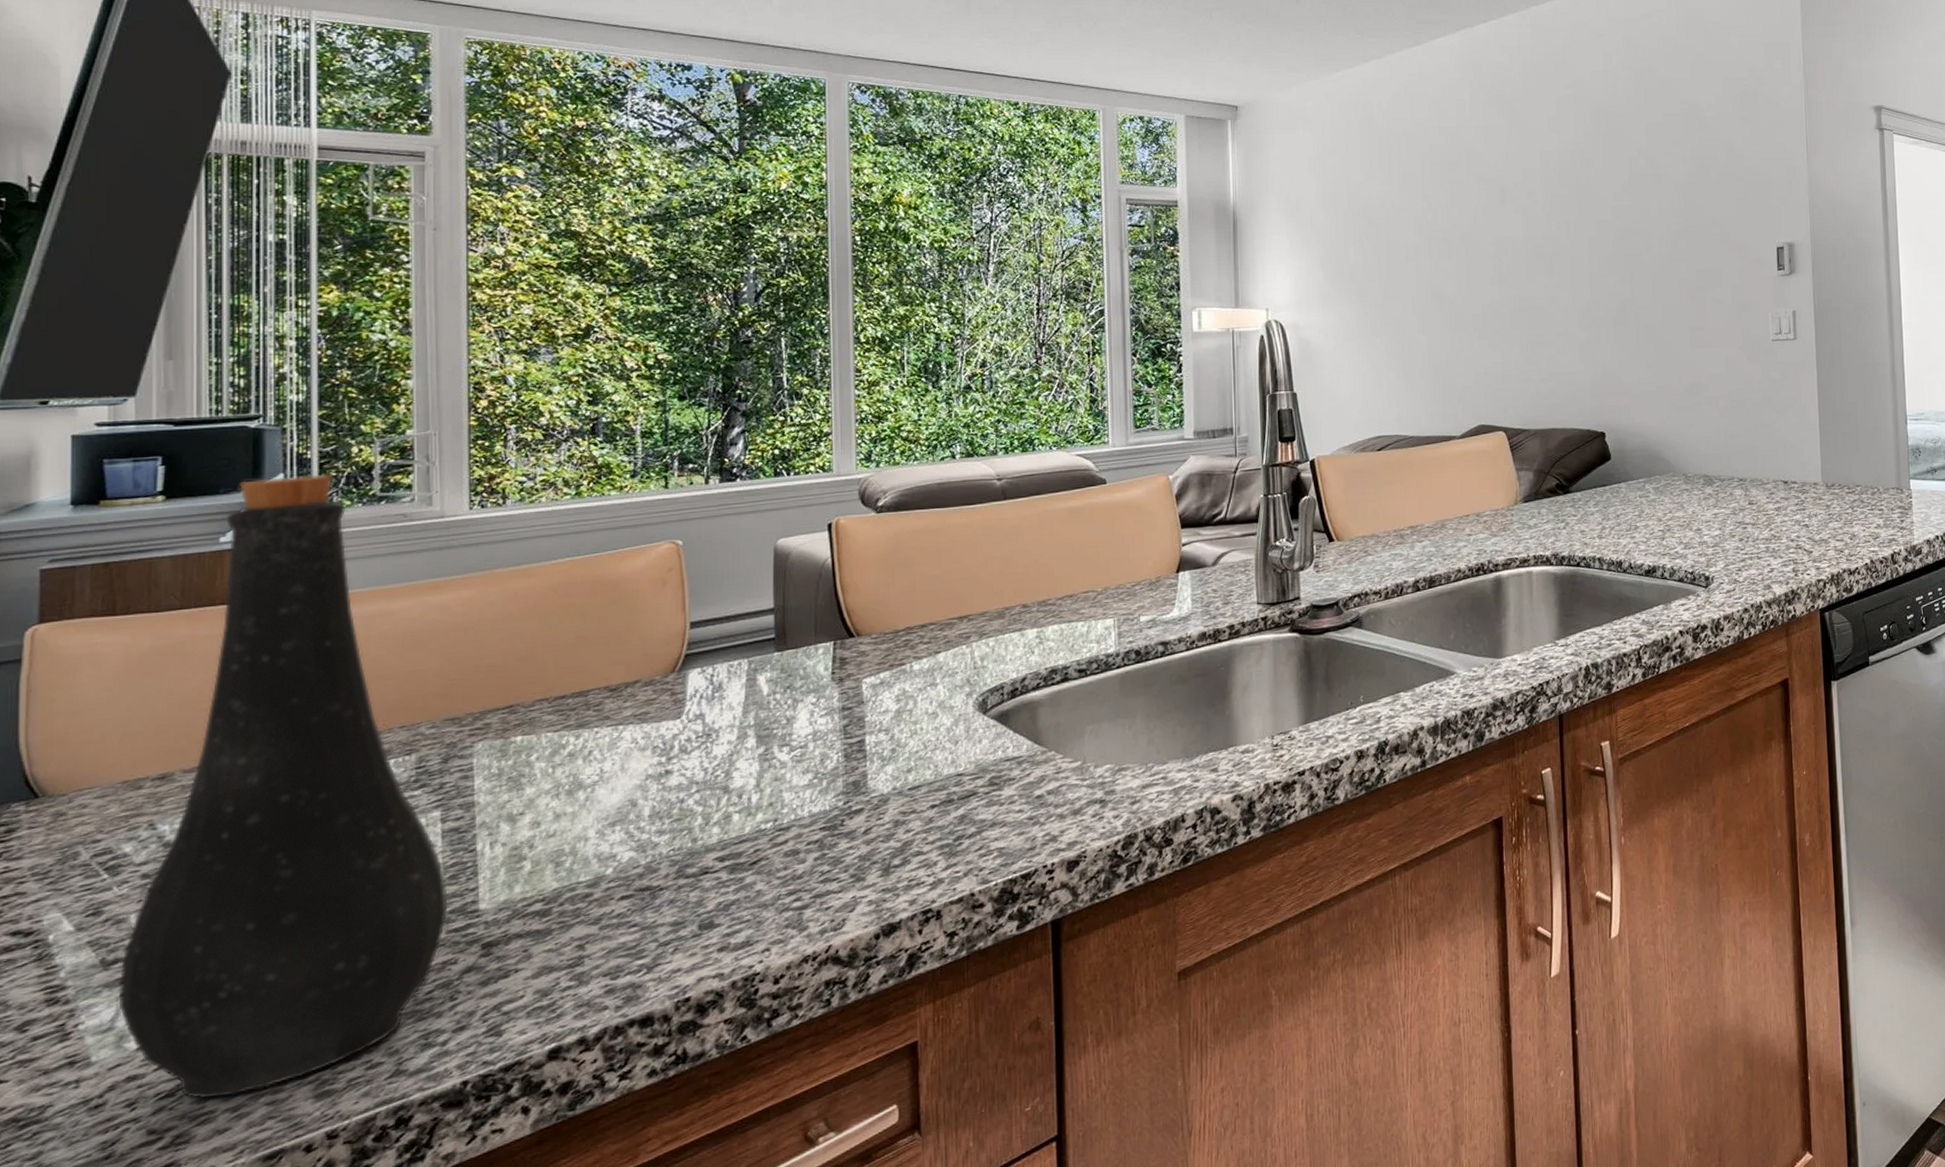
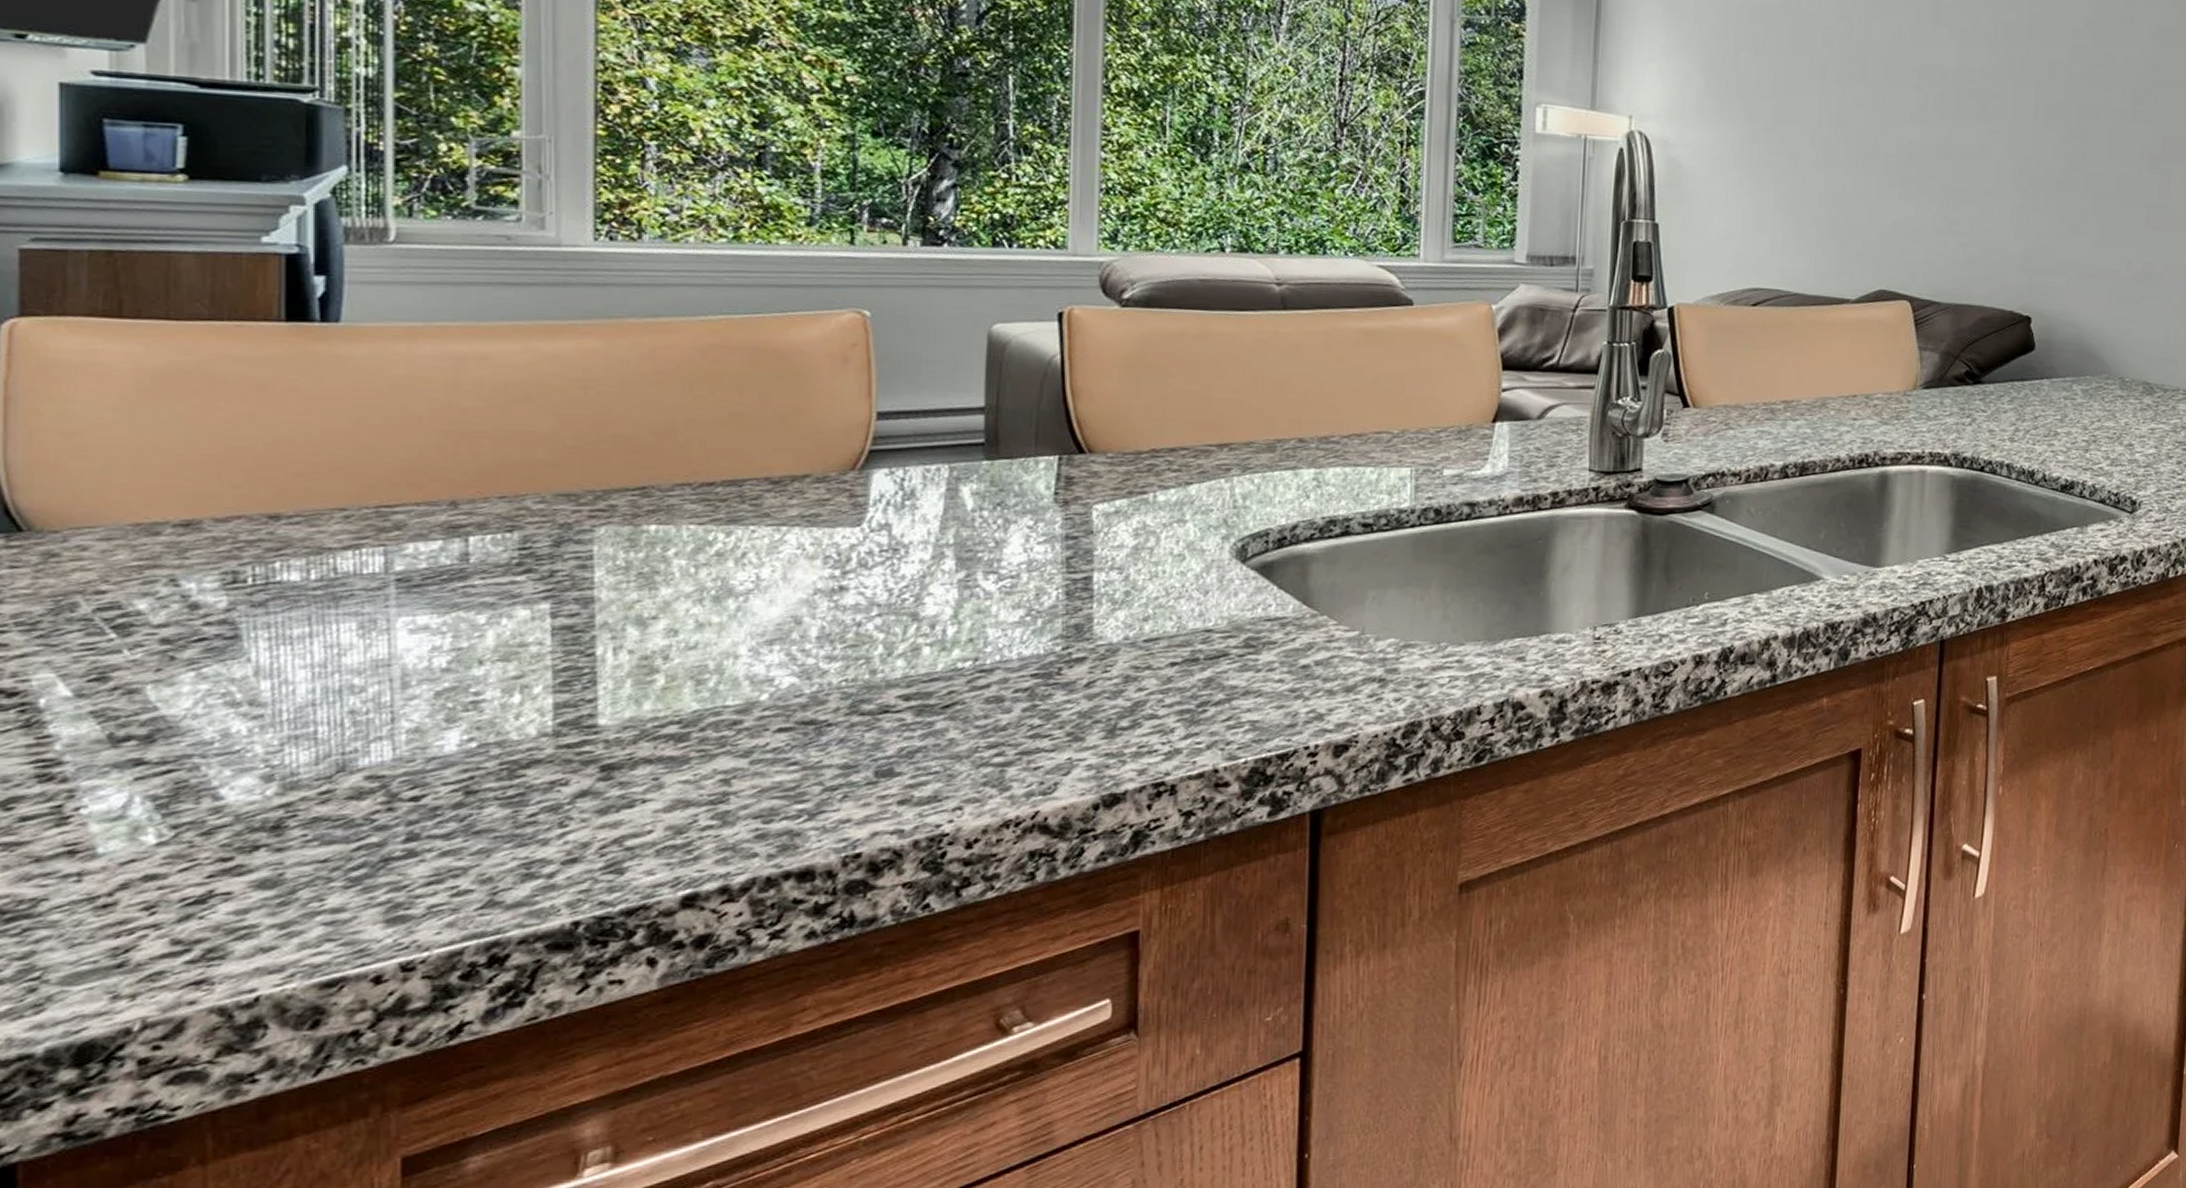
bottle: present [118,474,448,1099] -> none [131,169,558,910]

